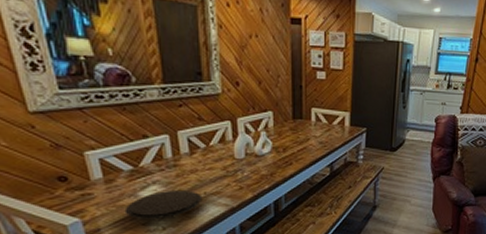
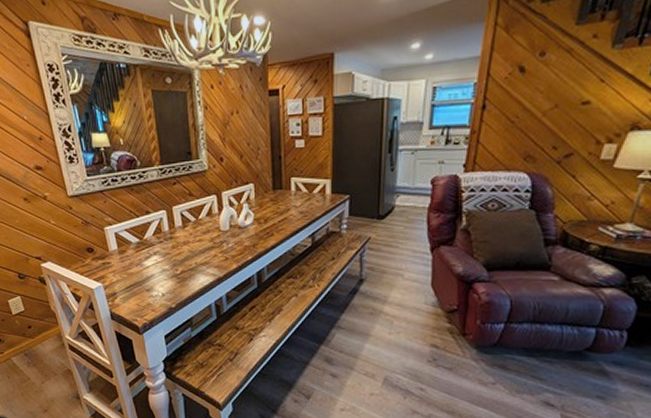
plate: present [124,191,203,219] -> none [133,261,194,286]

